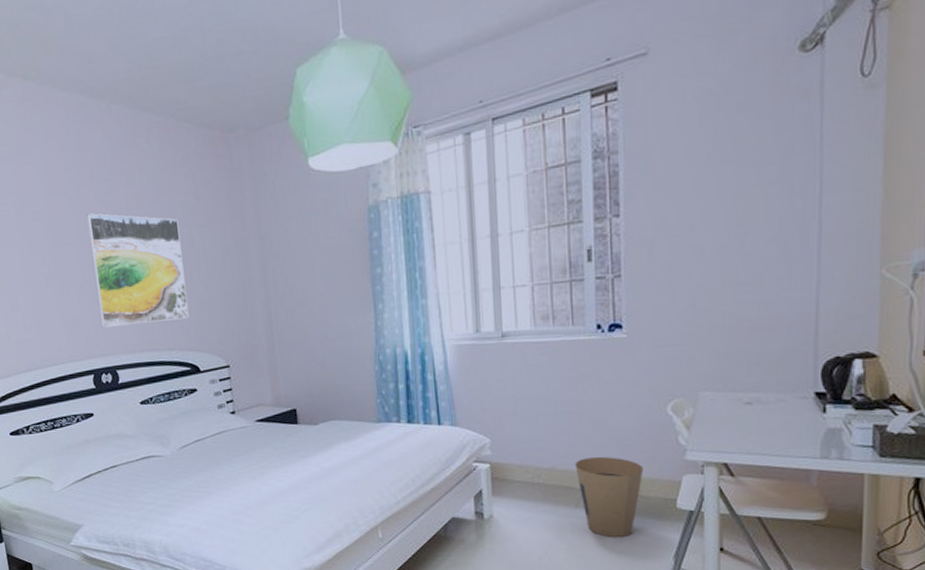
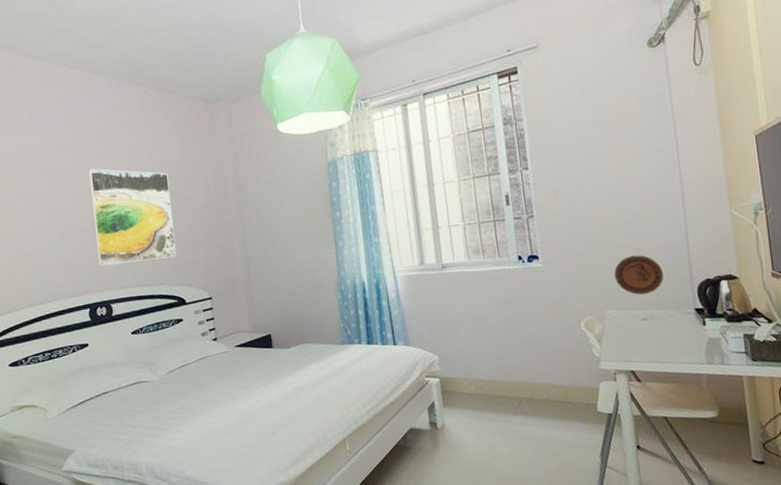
trash can: present [575,456,644,538] -> none [510,368,568,441]
decorative plate: none [716,325,779,374] -> present [614,255,664,295]

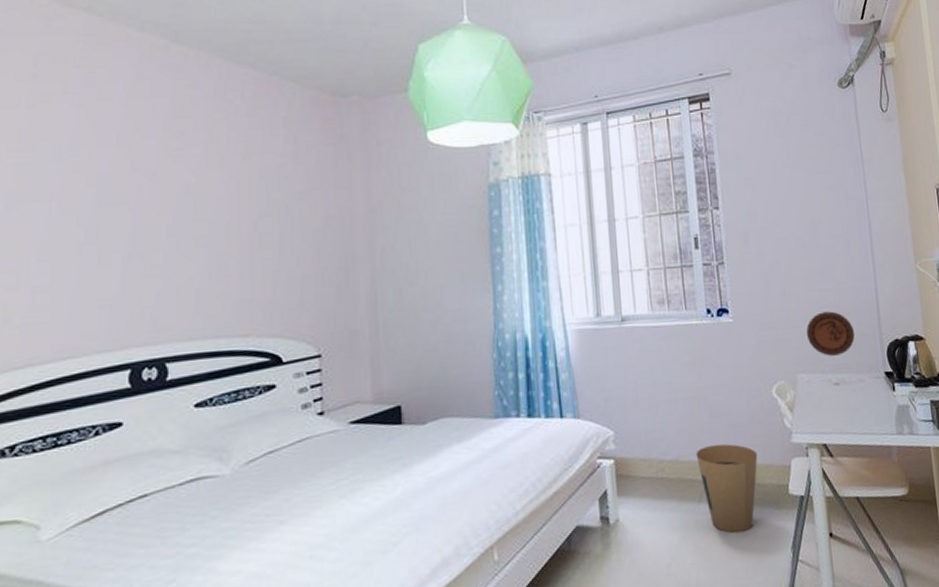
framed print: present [88,168,176,267] -> none [149,169,274,309]
trash can: none [510,368,568,441] -> present [695,444,758,533]

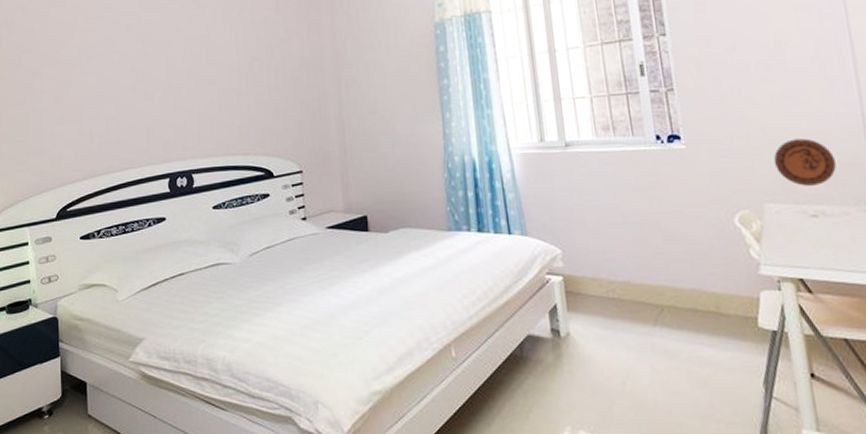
trash can: present [695,444,758,533] -> none [648,269,720,361]

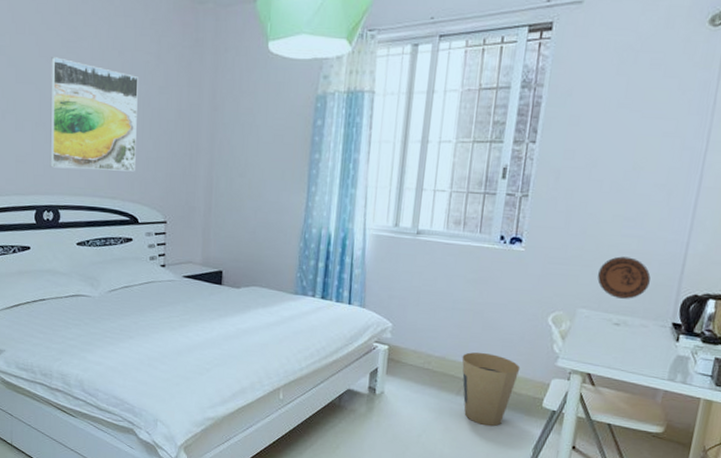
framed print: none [175,26,265,132] -> present [50,57,138,172]
trash can: none [648,269,720,361] -> present [461,352,521,427]

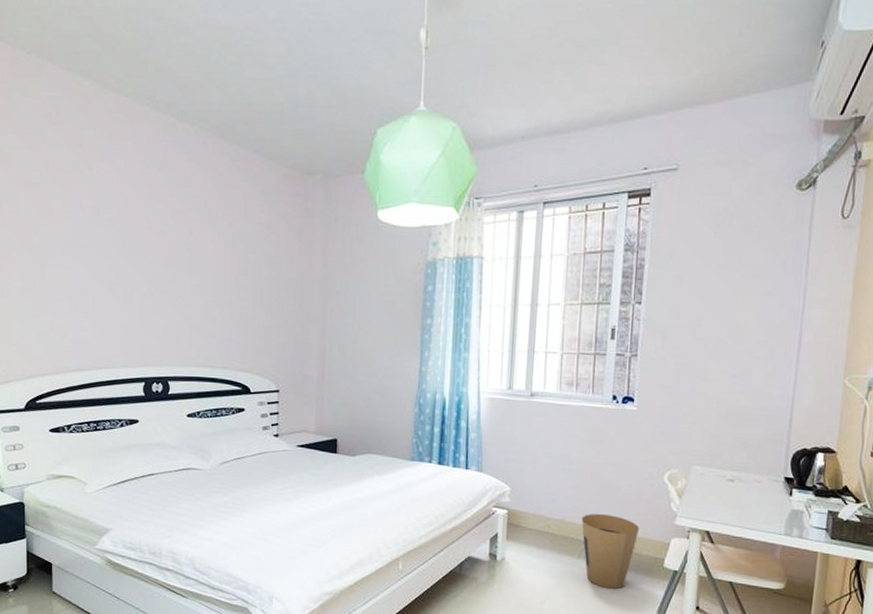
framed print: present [50,57,138,172] -> none [159,228,249,341]
decorative plate: present [597,256,651,299] -> none [709,413,760,455]

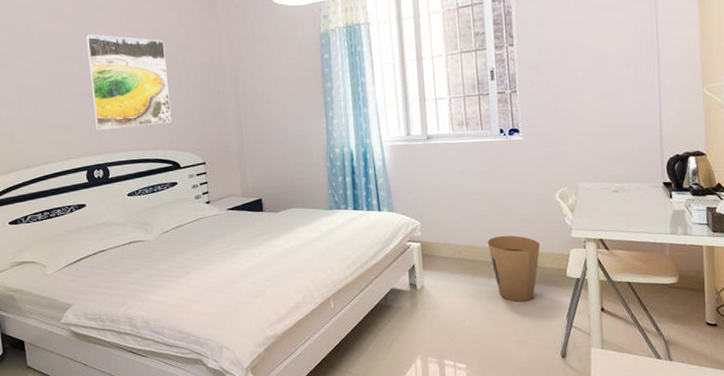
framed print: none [159,228,249,341] -> present [85,34,172,130]

